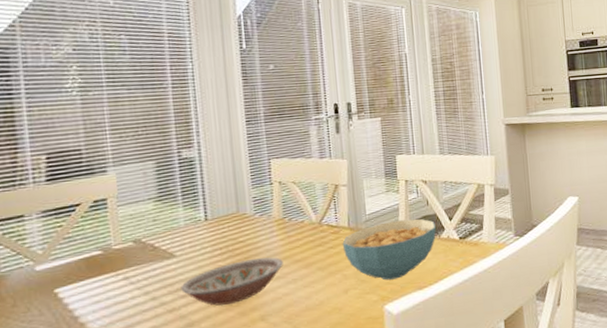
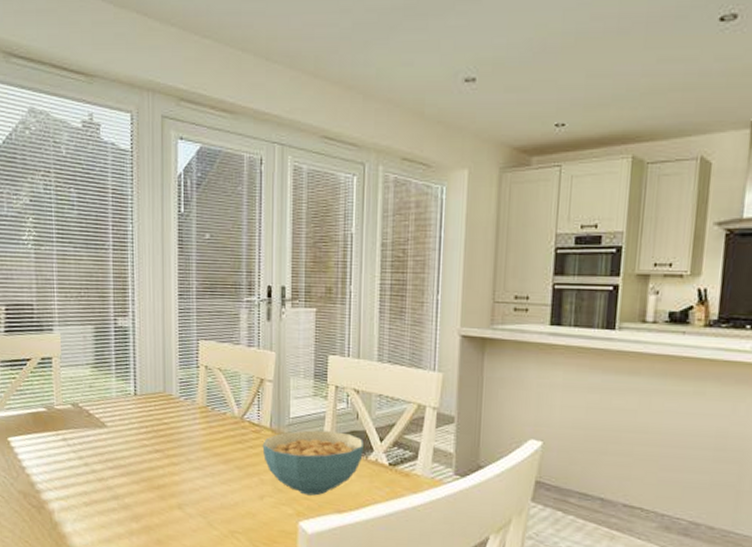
bowl: present [181,257,283,306] -> none [109,443,203,486]

